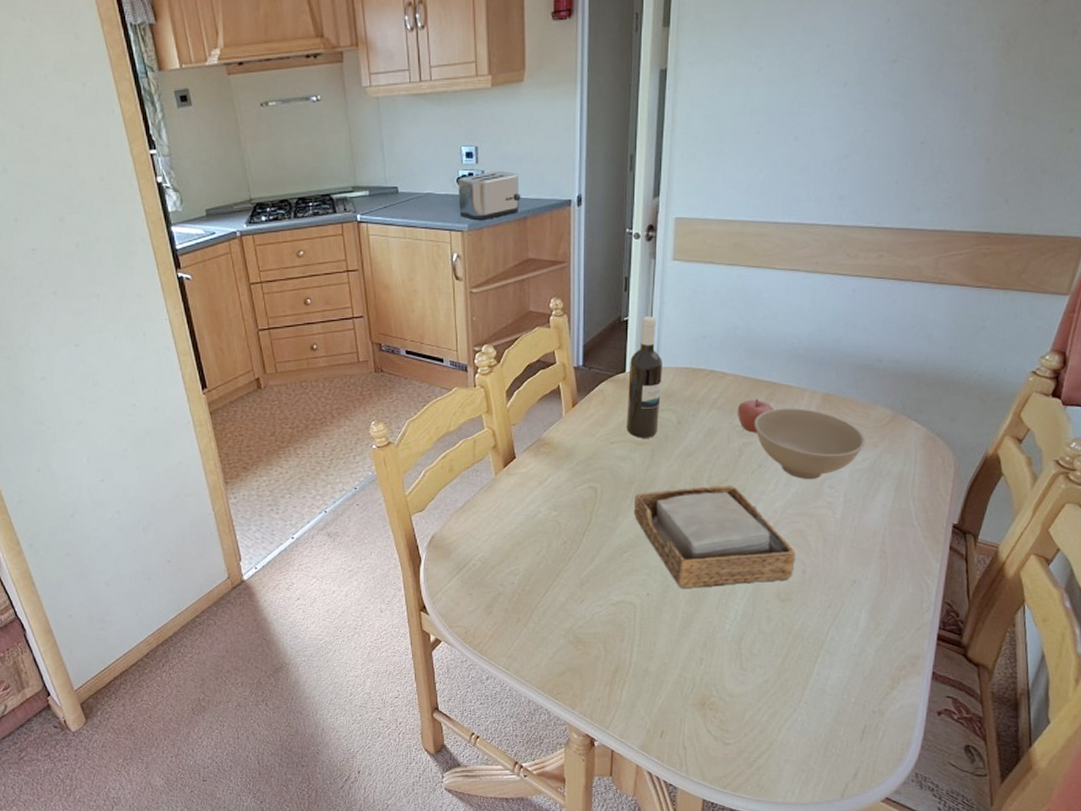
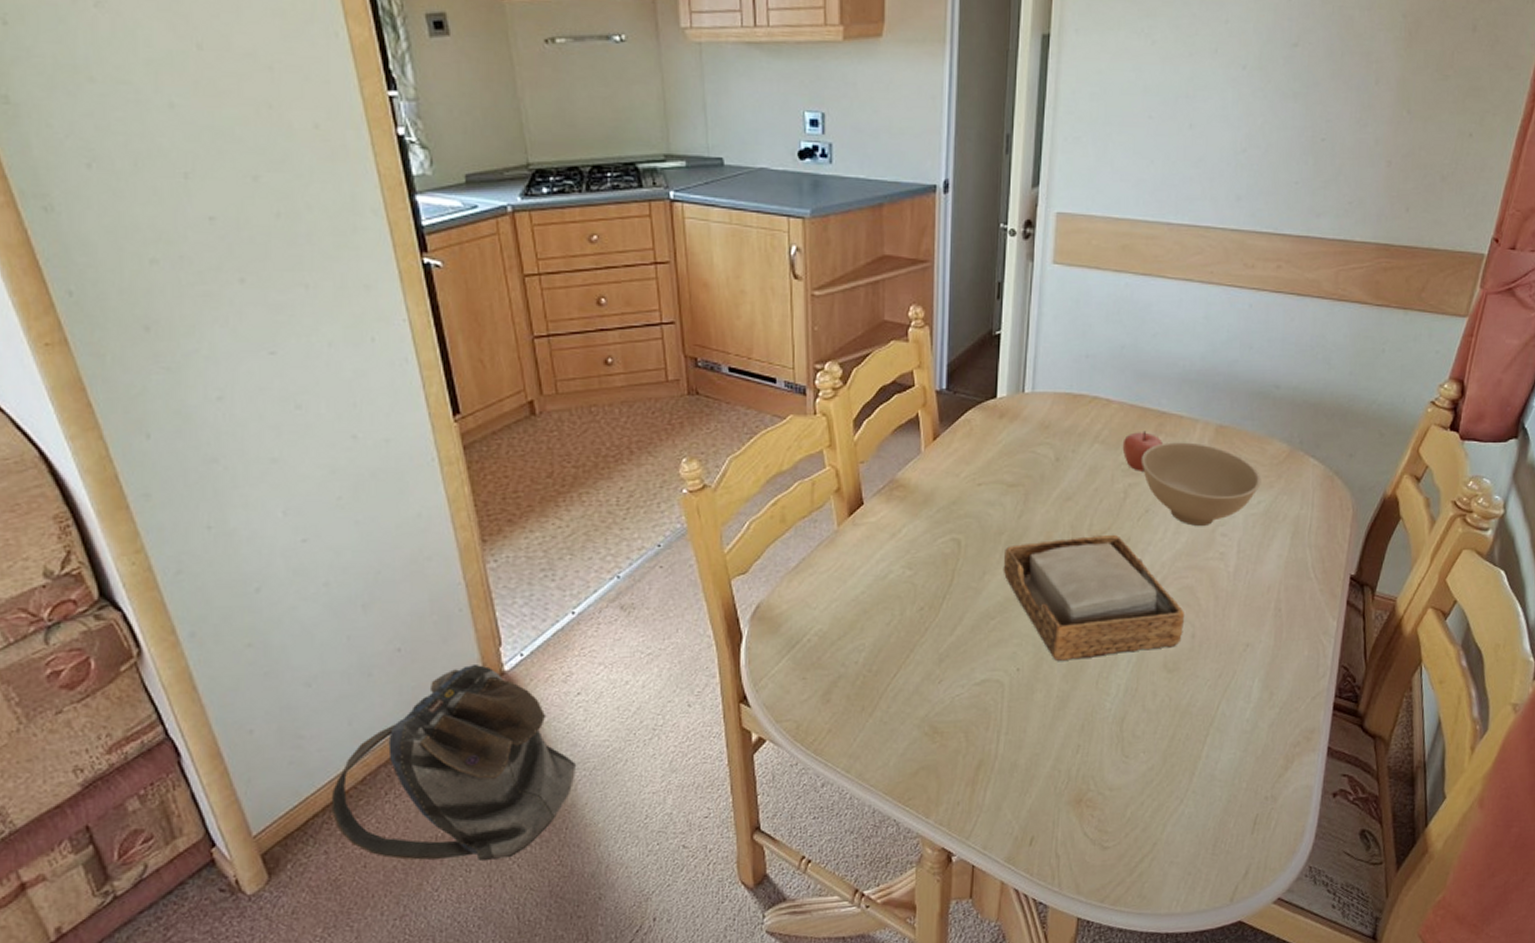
backpack: none [126,574,297,720] -> present [331,665,575,862]
toaster: present [458,171,521,221] -> none [799,145,876,206]
wine bottle: present [627,316,662,438] -> none [996,330,1039,478]

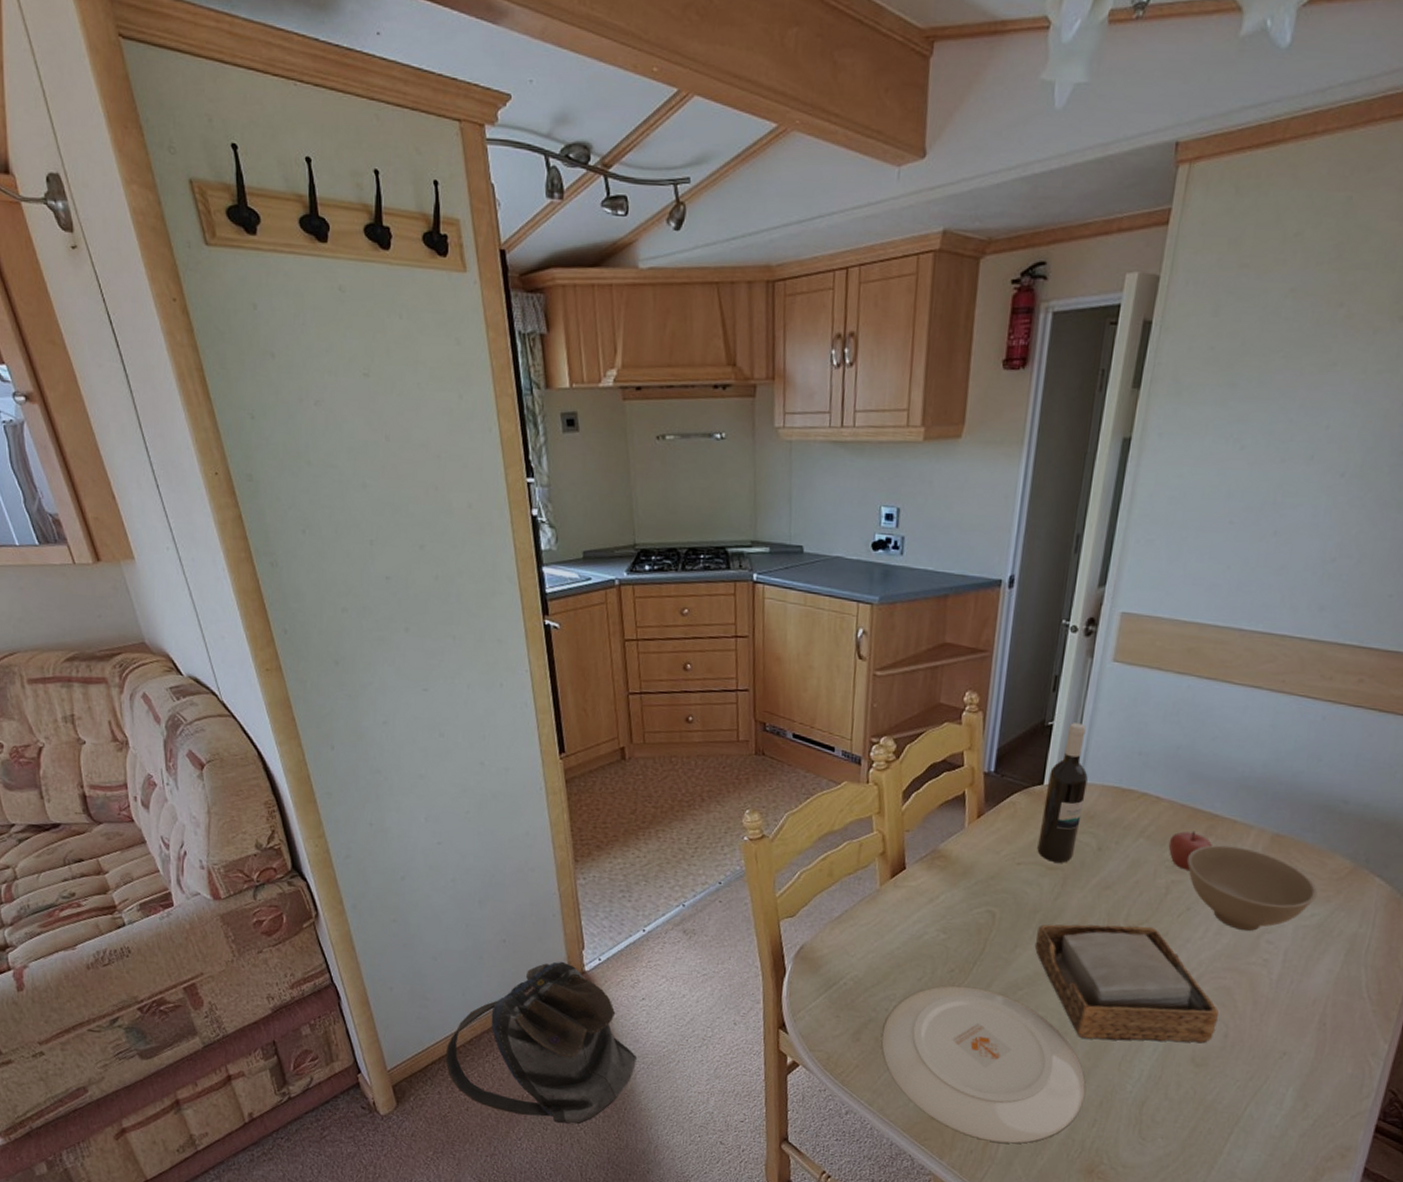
plate: none [854,623,1066,789] -> present [881,985,1086,1144]
wine bottle: none [996,330,1039,478] -> present [1037,723,1088,863]

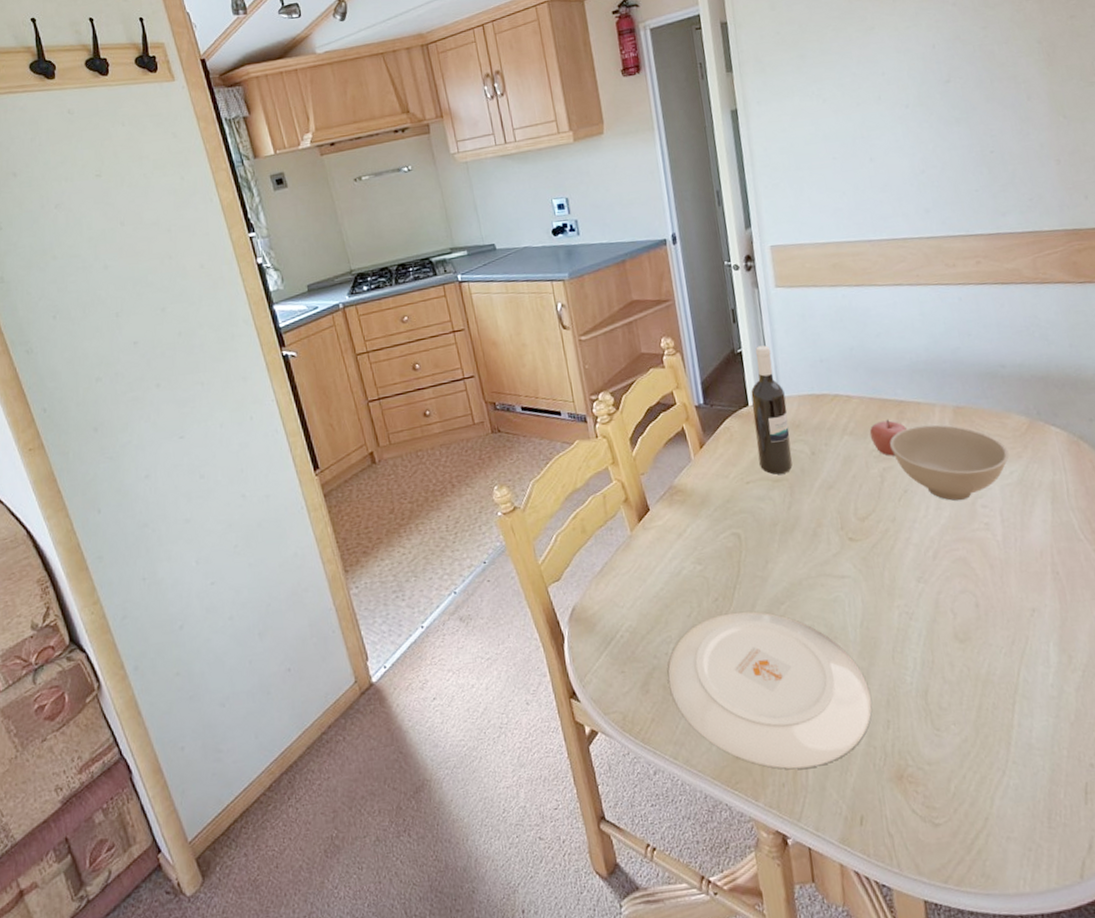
backpack: present [445,962,637,1125] -> none [246,678,440,860]
napkin holder: present [1034,924,1219,1044] -> none [781,515,967,639]

